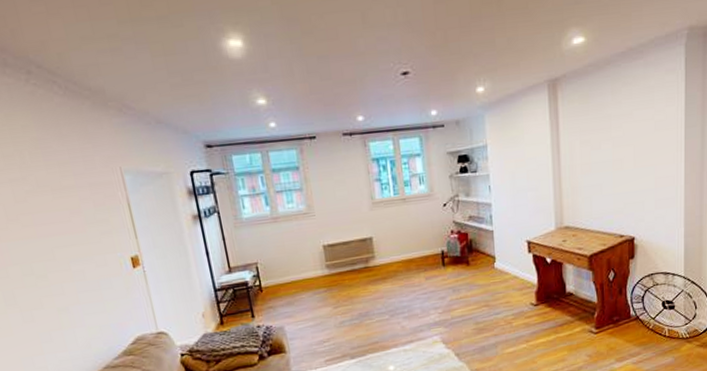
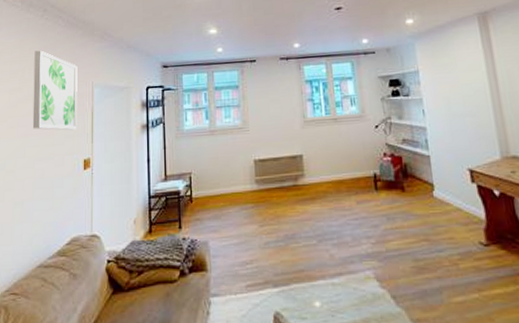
wall art: none [30,128,114,227] -> present [32,50,78,131]

